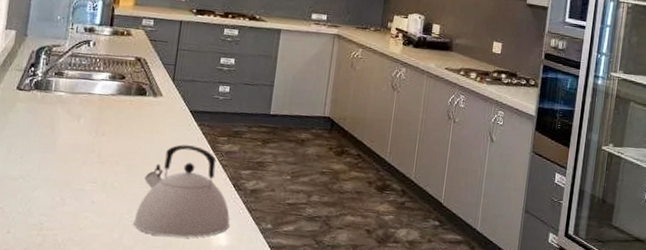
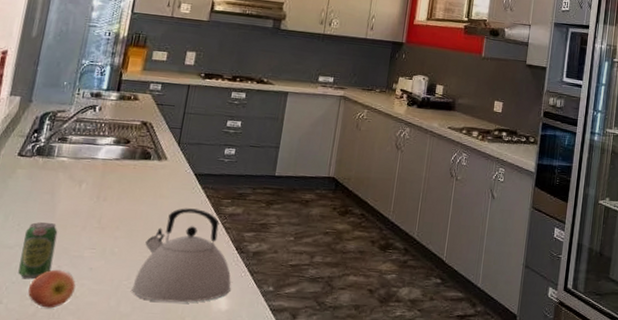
beverage can: none [23,155,60,211] -> present [18,222,58,280]
apple: none [34,201,79,239] -> present [28,269,76,308]

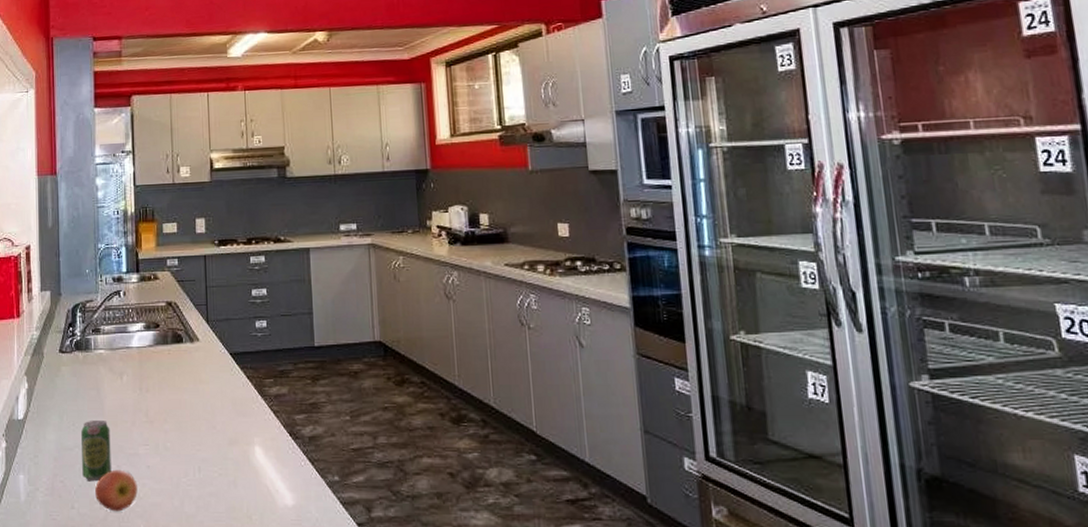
kettle: present [132,208,231,303] -> none [192,392,293,499]

